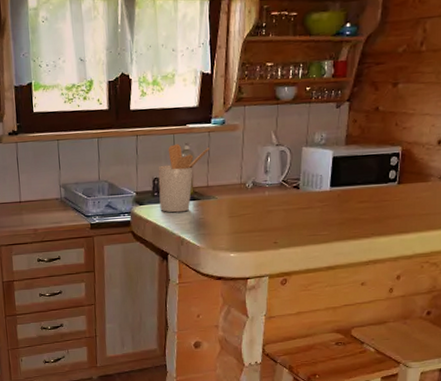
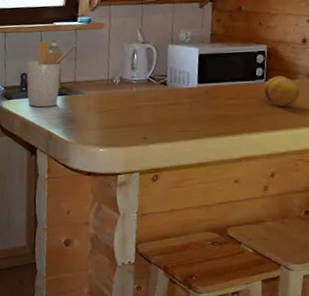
fruit: none [394,178,431,210] -> present [263,75,300,107]

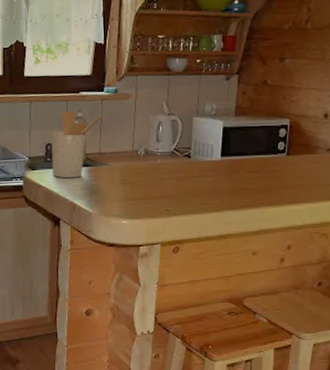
fruit: present [263,75,300,107] -> none [283,150,319,181]

